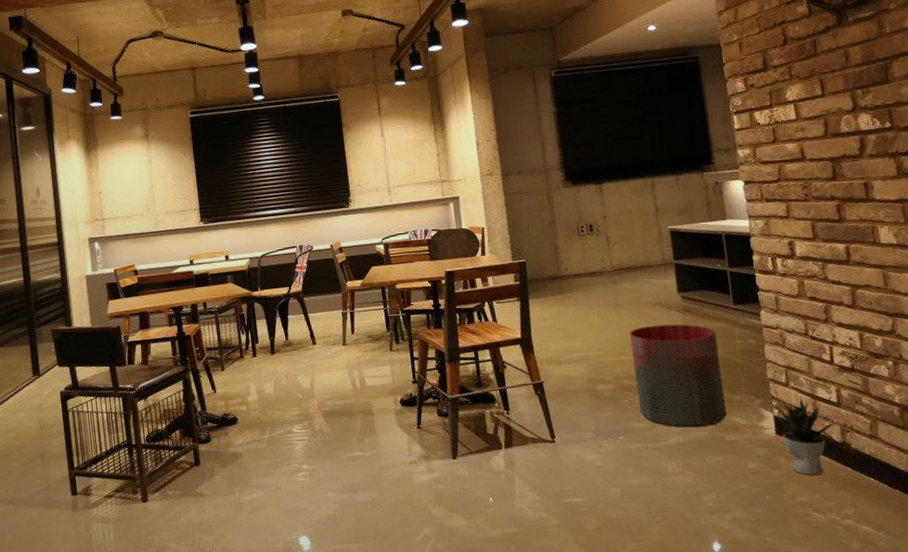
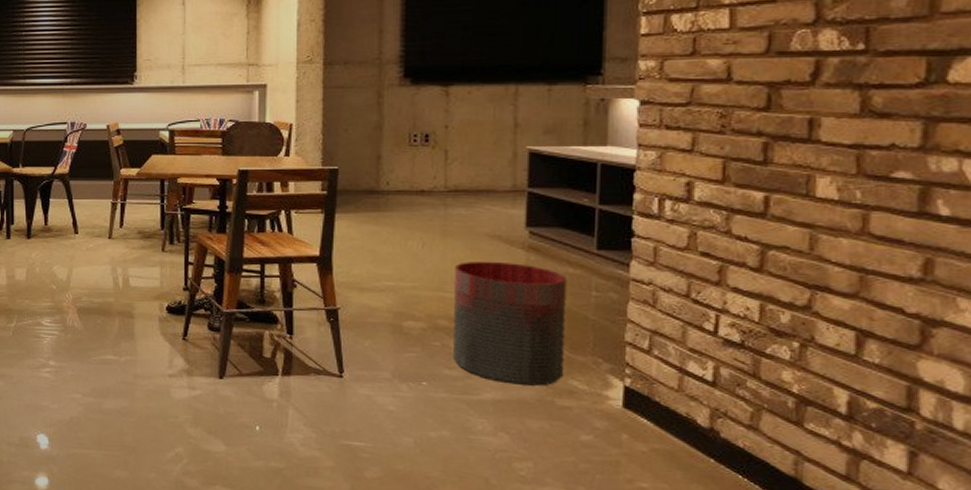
potted plant: present [775,397,839,476] -> none [628,366,710,462]

